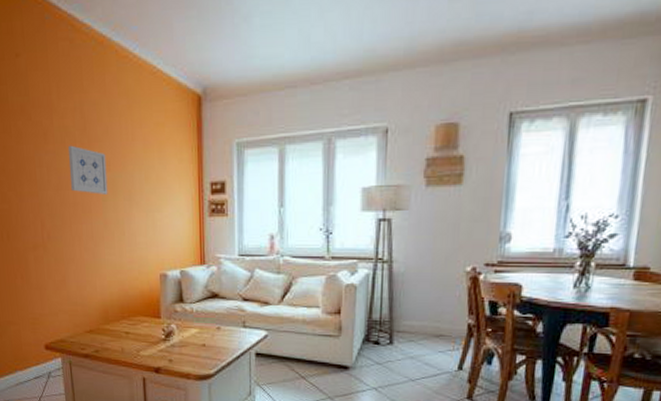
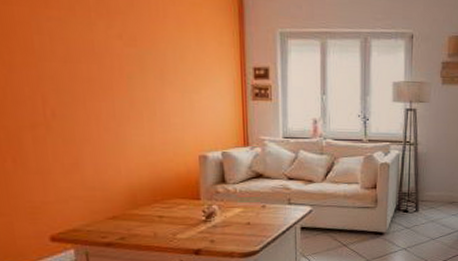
wall art: present [67,145,108,195] -> none [78,13,134,71]

